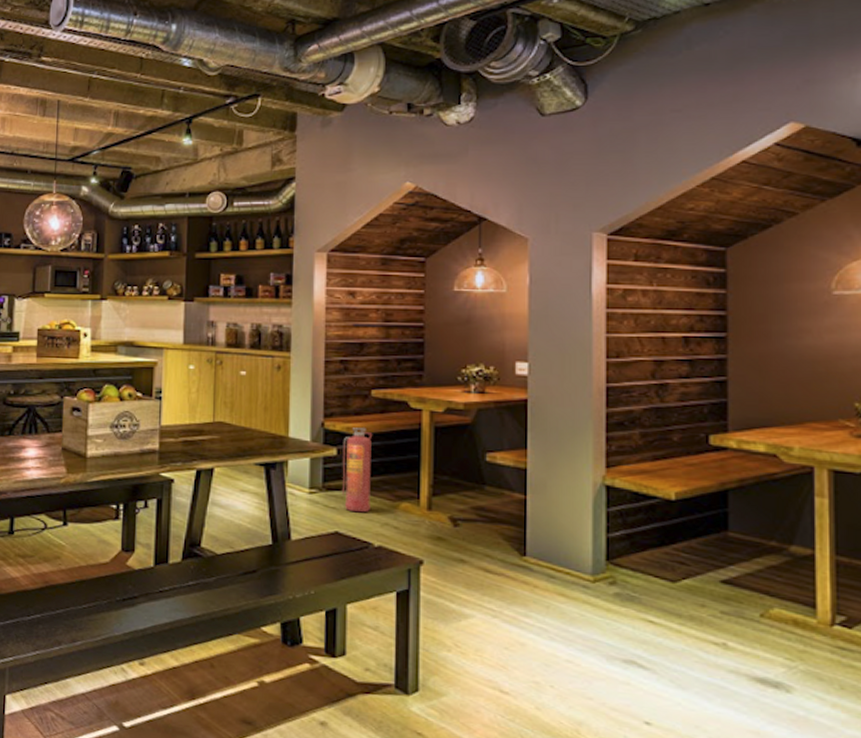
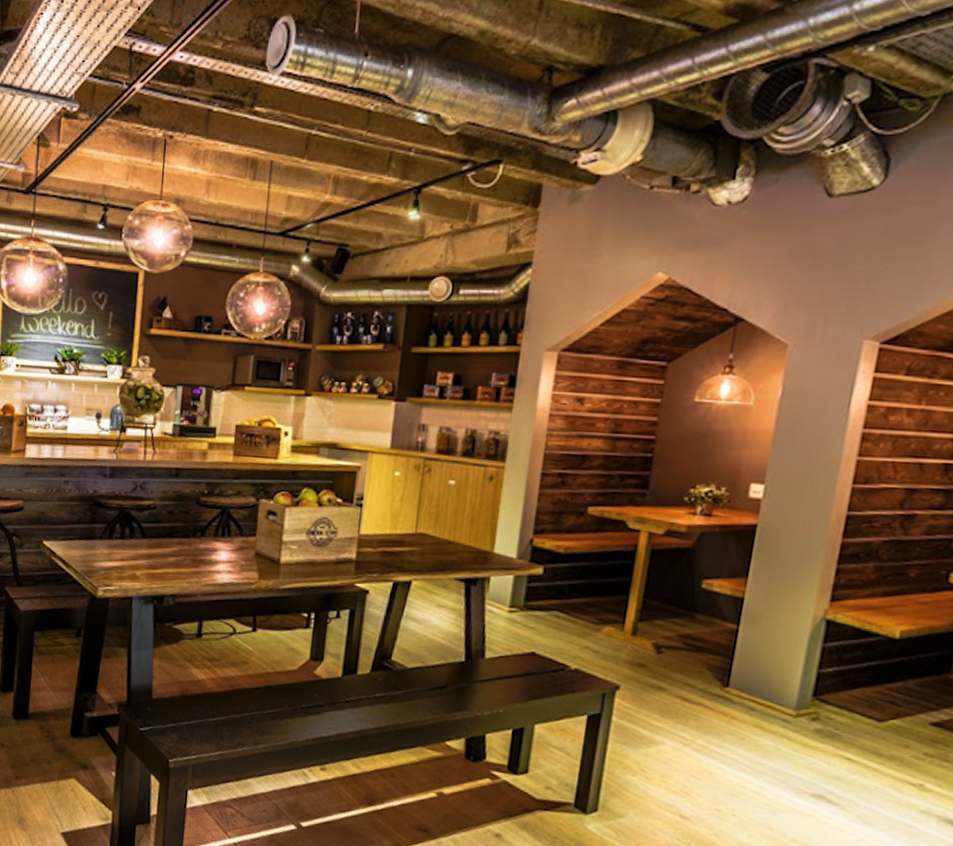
fire extinguisher: present [341,427,372,513] -> none [543,546,583,635]

